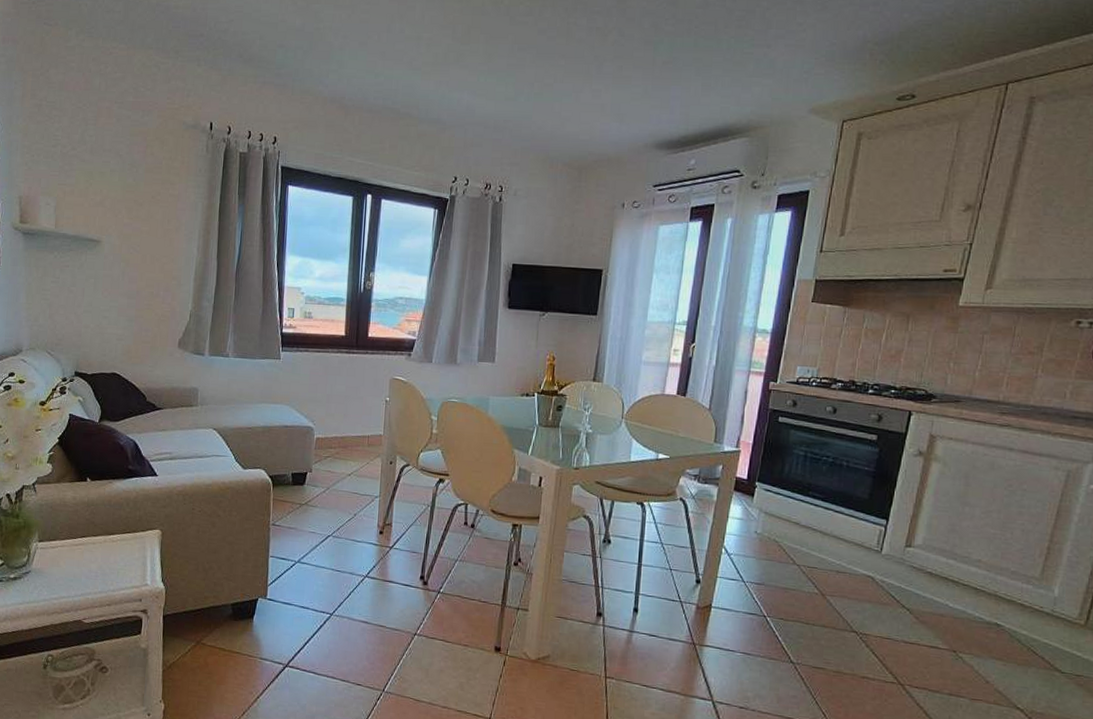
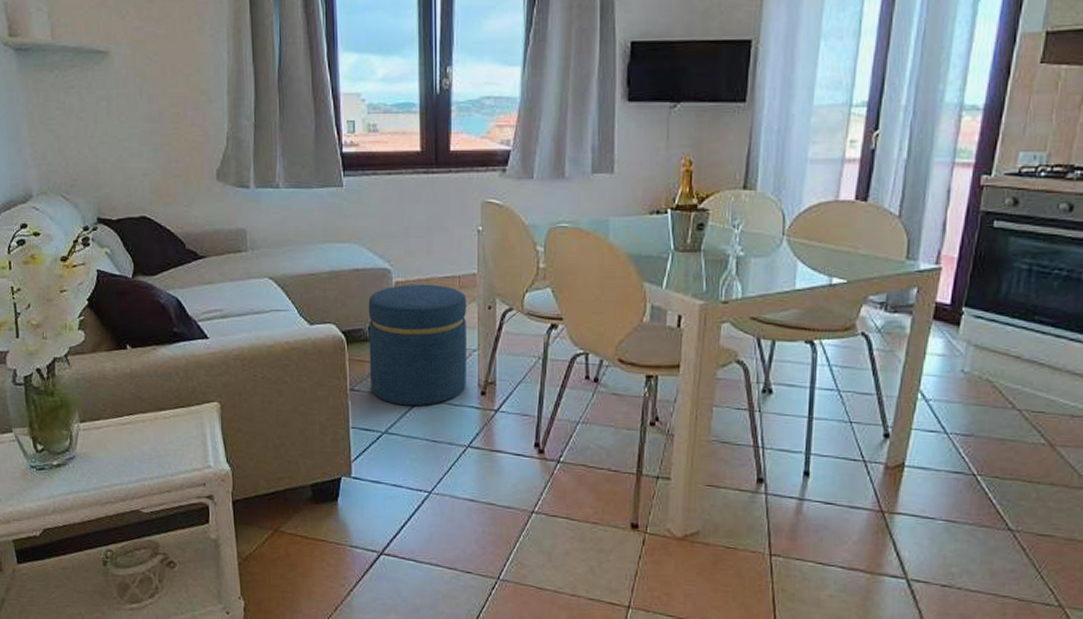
ottoman: none [289,440,374,541] -> present [368,284,468,406]

